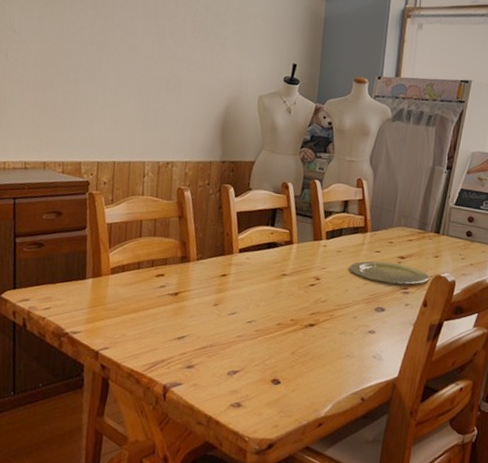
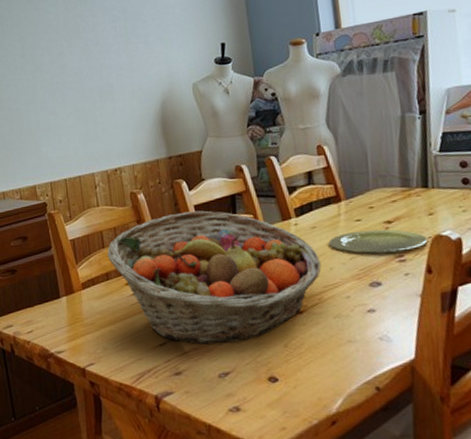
fruit basket: none [143,216,339,345] -> present [107,210,321,345]

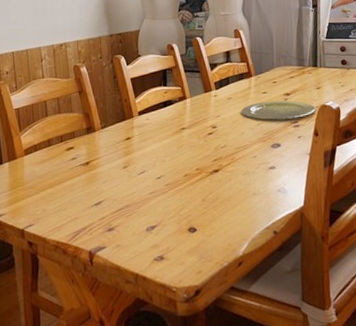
fruit basket: present [107,210,321,345] -> none [50,83,235,202]

